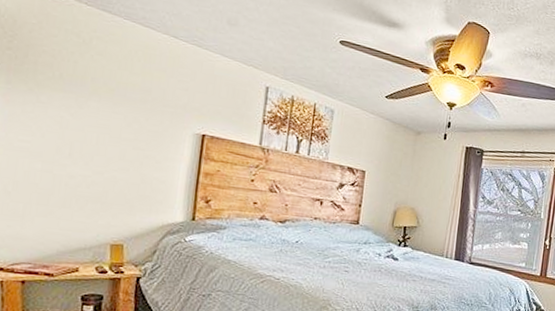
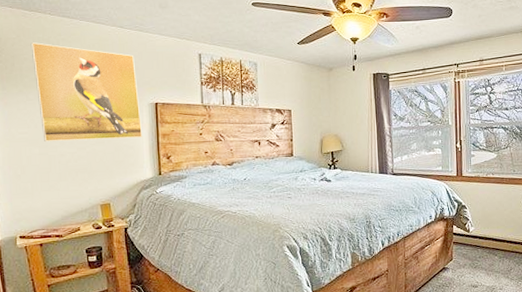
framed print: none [50,33,186,173] -> present [30,42,143,141]

